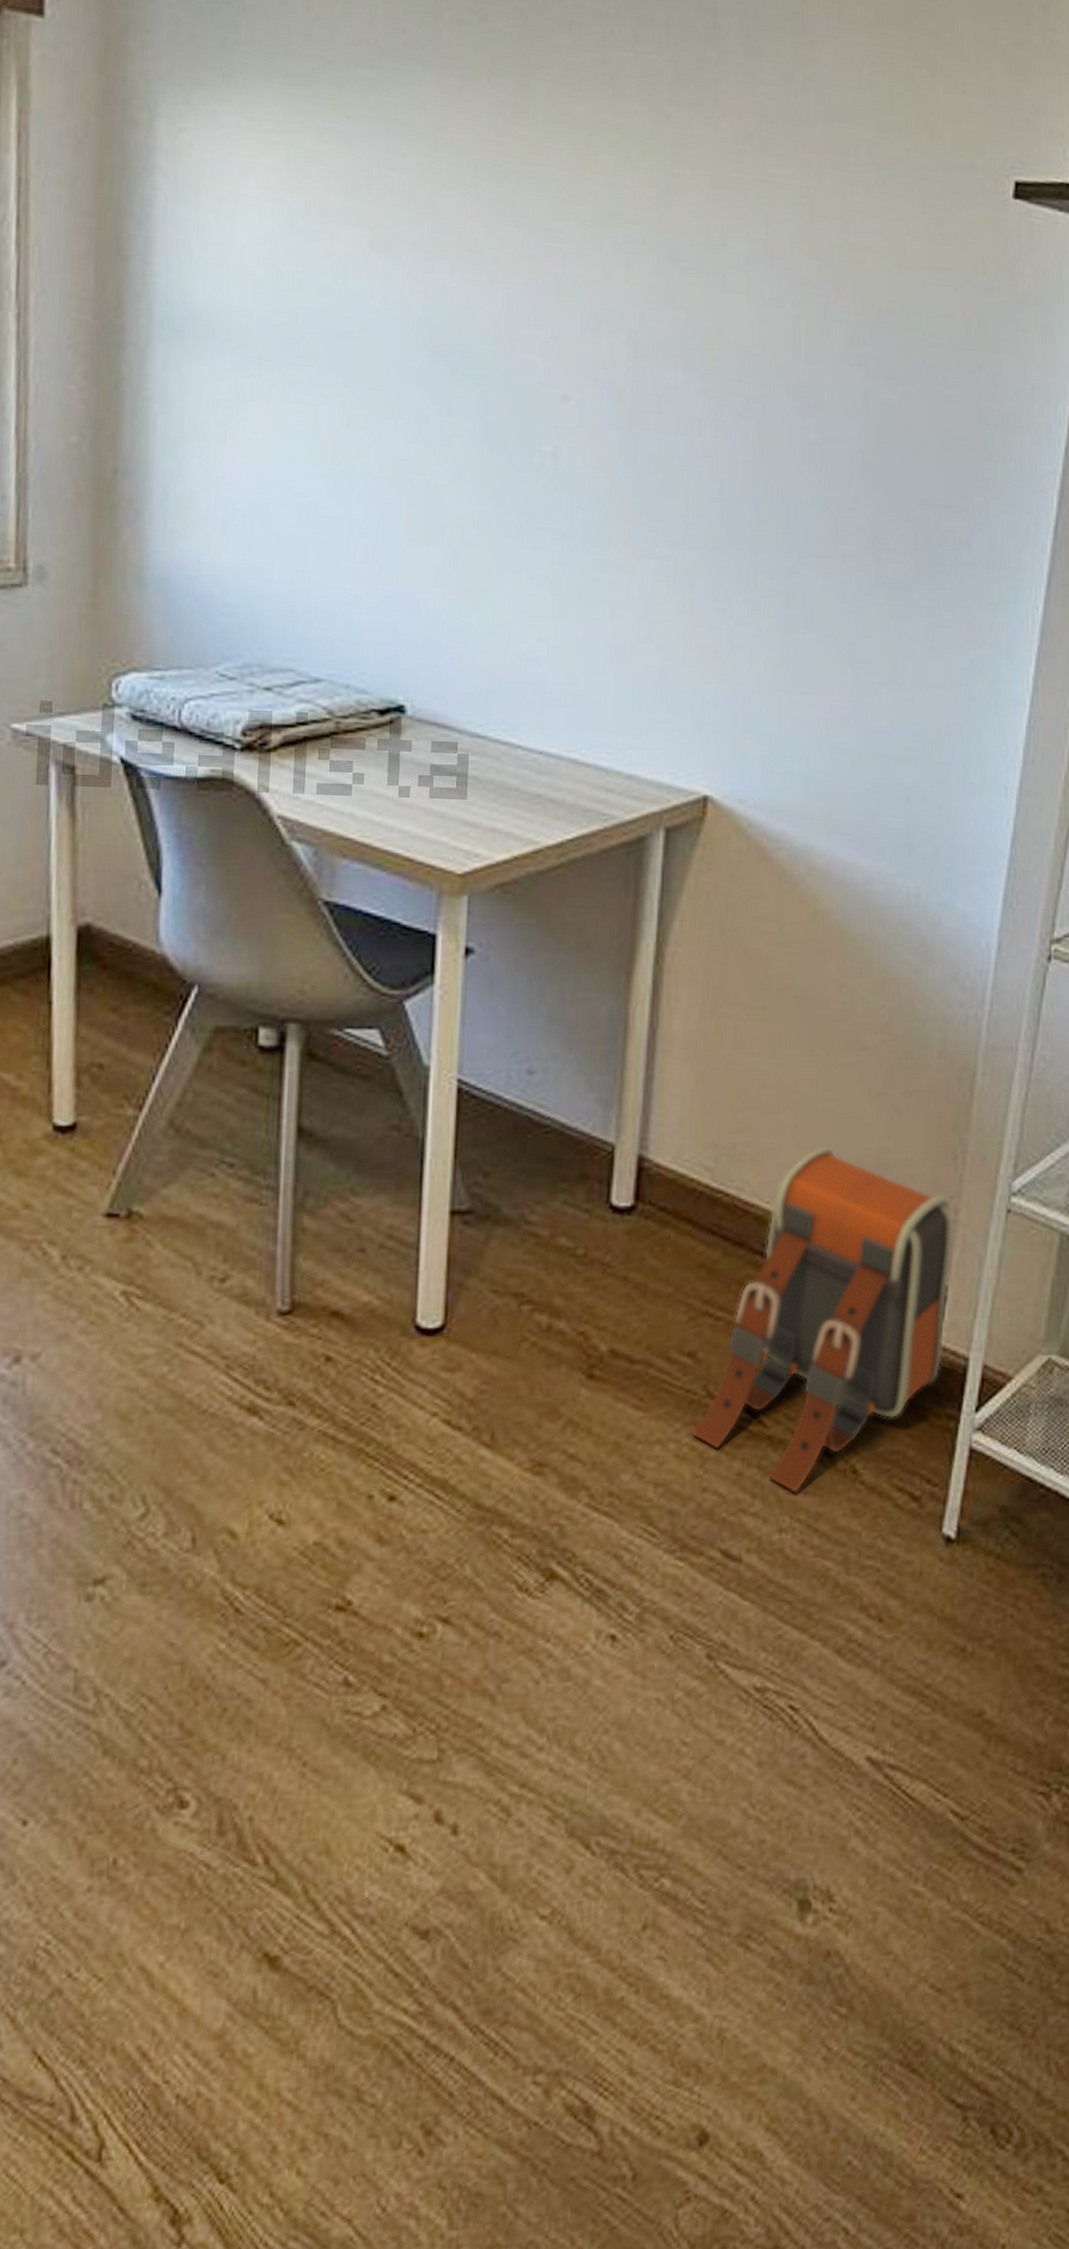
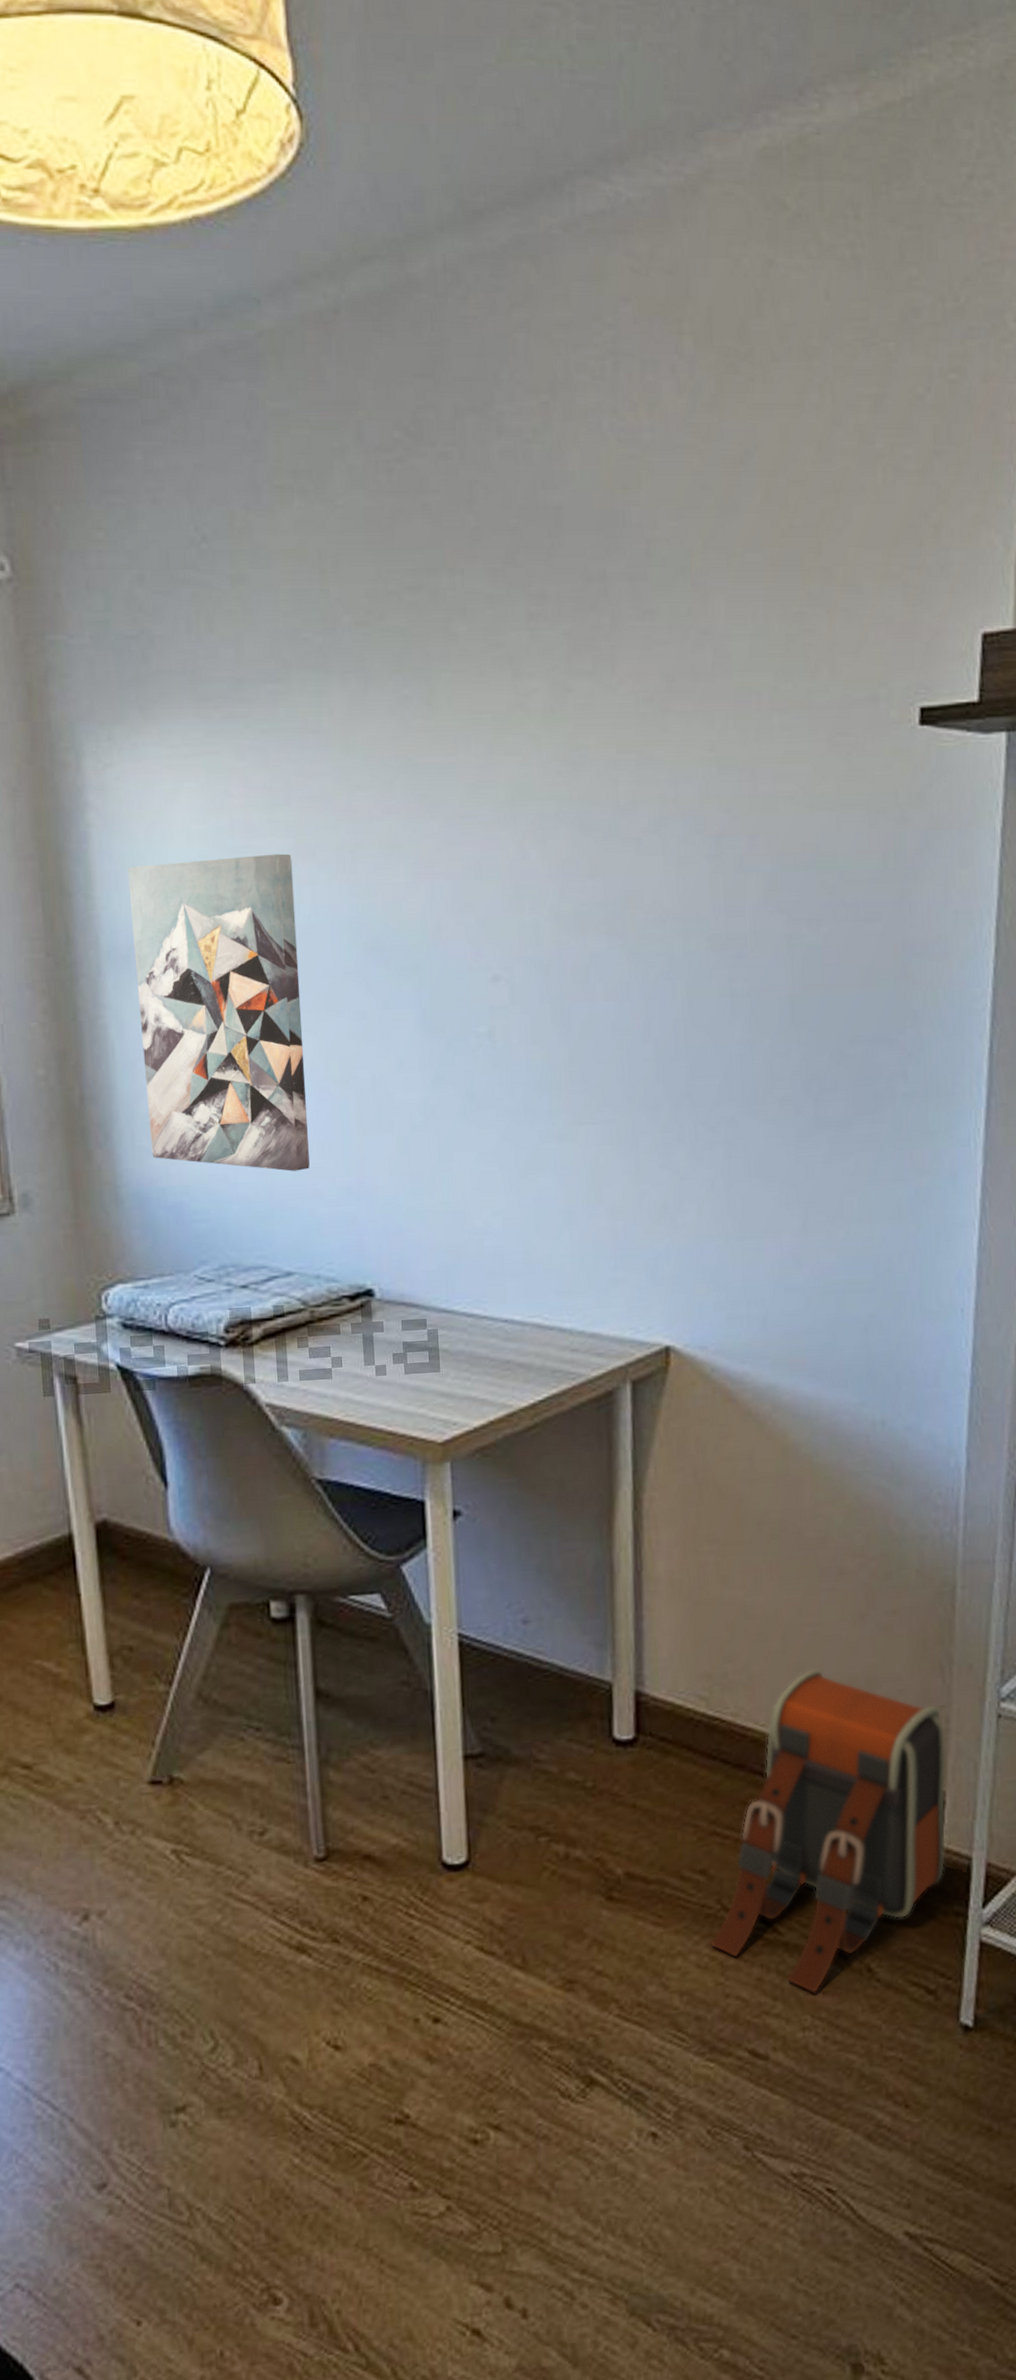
wall art: none [184,236,367,574] -> present [128,853,310,1172]

